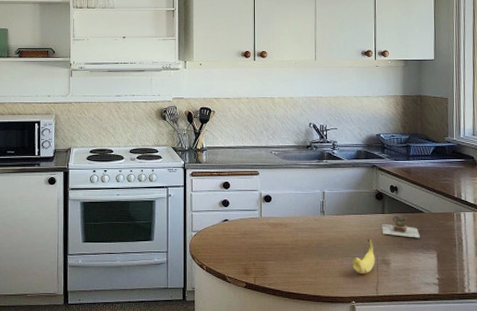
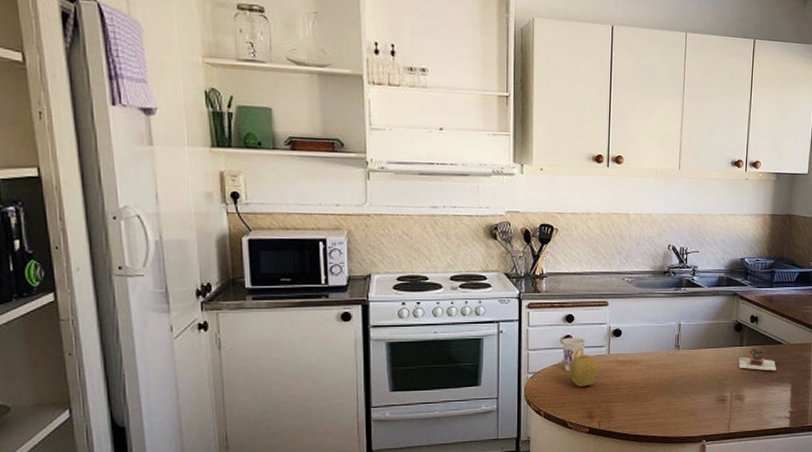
cup: none [220,202,241,232] -> present [562,337,586,372]
fruit: none [227,216,252,245] -> present [569,354,598,387]
banana: present [352,238,376,275] -> none [705,373,730,412]

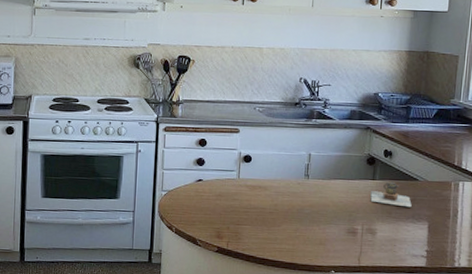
cup: present [562,337,586,372] -> none [194,160,217,192]
fruit: present [569,354,598,387] -> none [200,176,228,208]

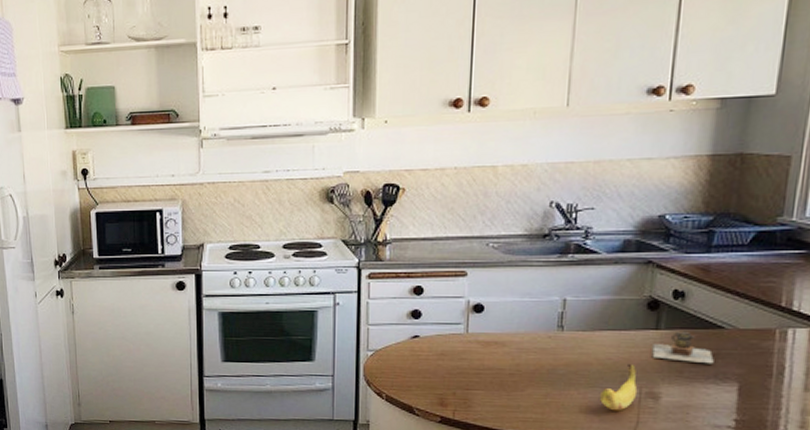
banana: none [335,206,361,244] -> present [600,363,638,411]

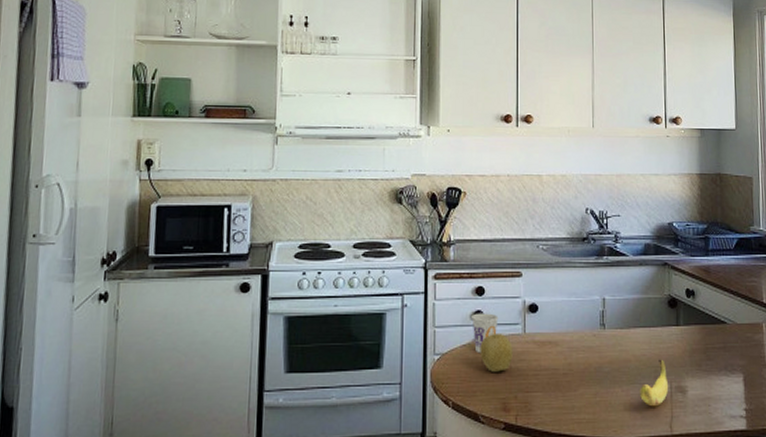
cup: none [408,312,438,351] -> present [471,313,499,354]
fruit: none [416,331,453,369] -> present [480,332,513,372]
teapot: present [652,331,714,364] -> none [676,326,723,357]

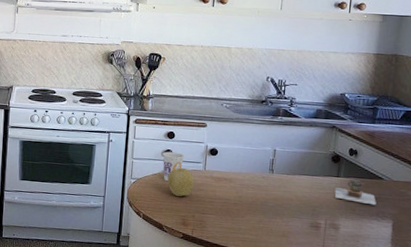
banana: present [640,359,669,407] -> none [297,201,324,237]
teapot: none [676,326,723,357] -> present [334,179,376,205]

